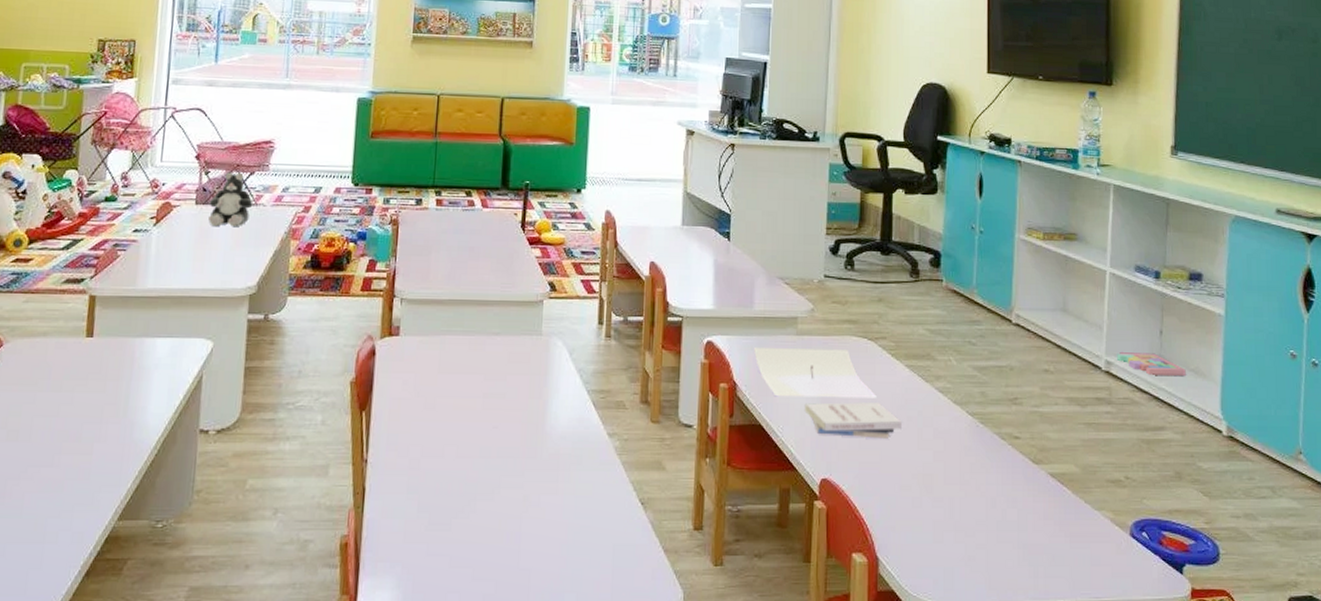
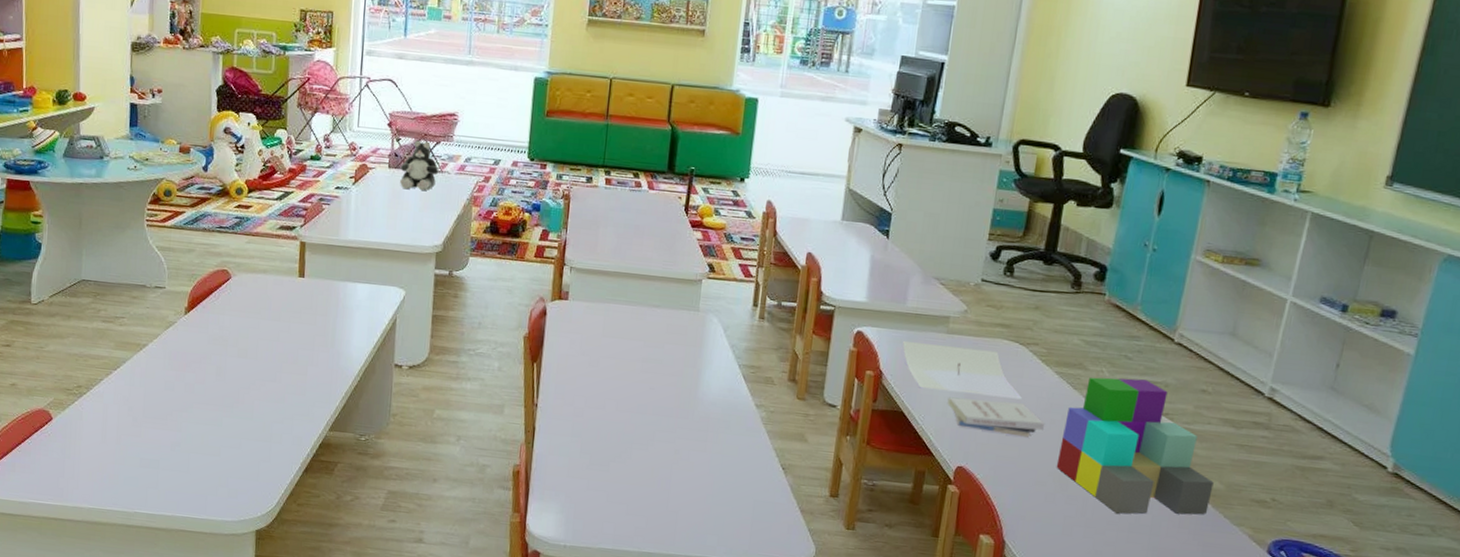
toy blocks: none [919,365,1070,512] -> present [1056,377,1214,515]
toy blocks: present [1117,352,1186,375] -> none [1283,381,1359,410]

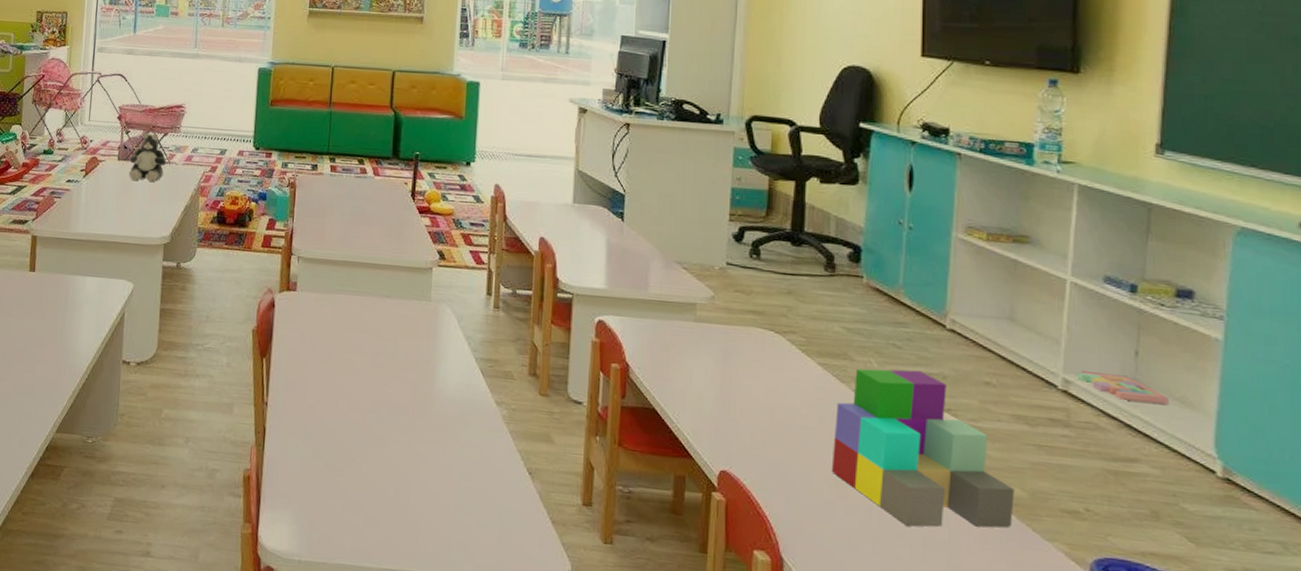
paper sheet: present [902,341,1023,400] -> none [648,331,785,395]
books: present [947,397,1044,437] -> none [702,392,812,437]
toy blocks: none [1283,381,1359,410] -> present [1078,371,1169,404]

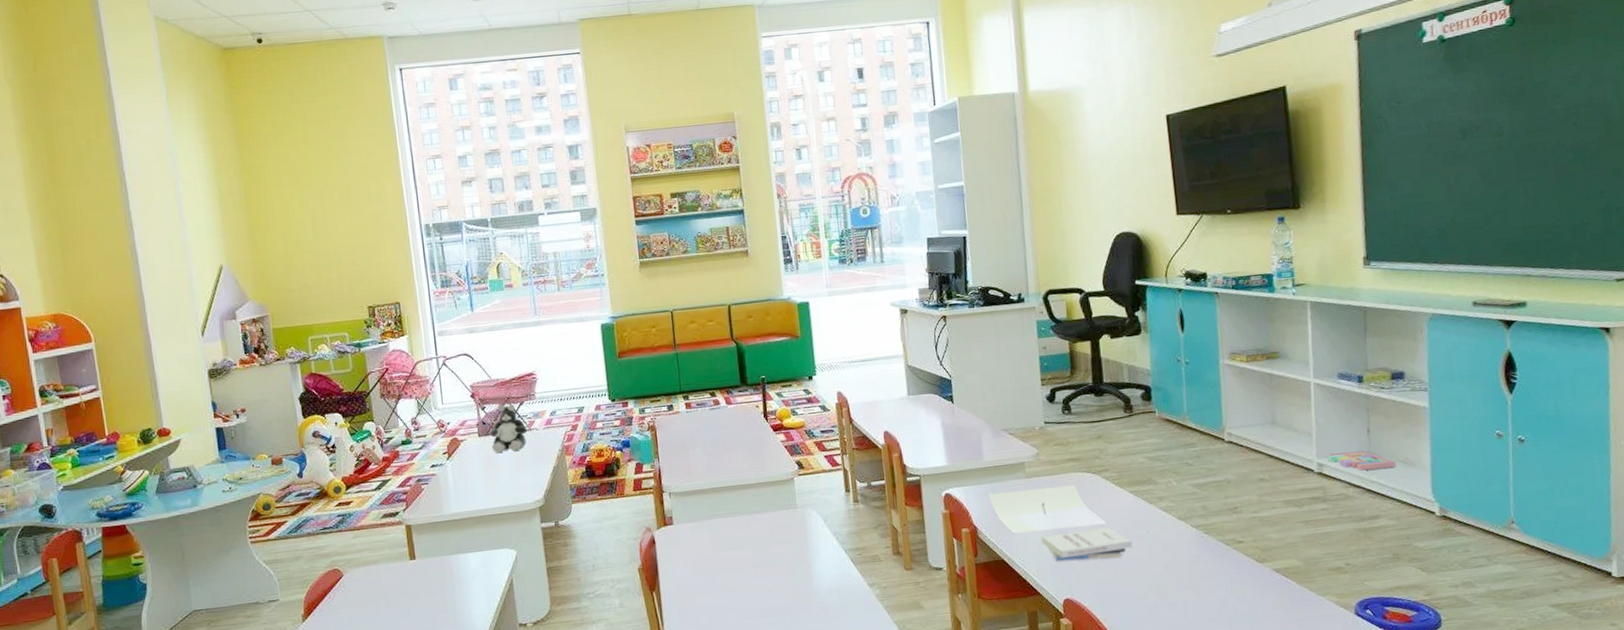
paper sheet: none [648,331,785,395] -> present [989,485,1107,534]
books: none [702,392,812,437] -> present [1041,527,1132,561]
toy blocks: present [831,368,1014,528] -> none [1149,481,1294,610]

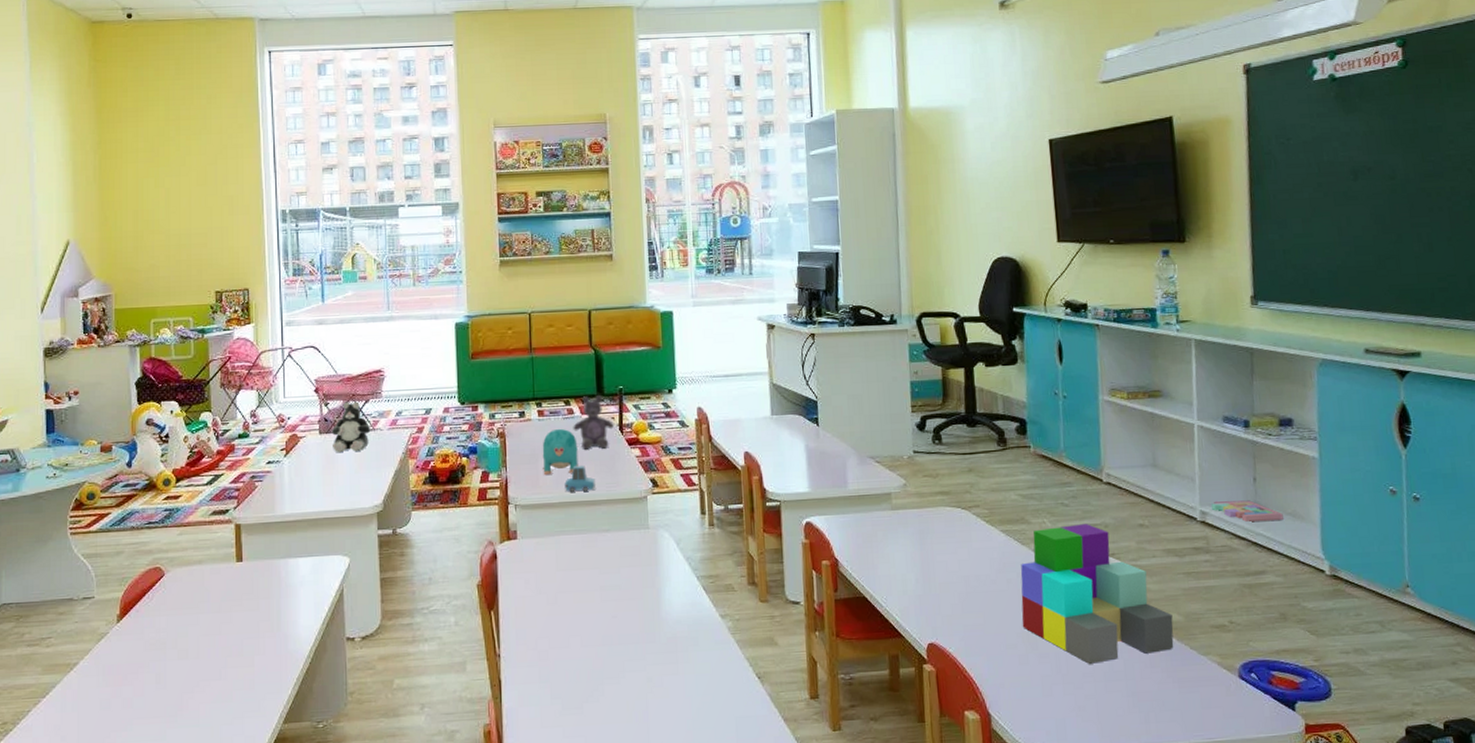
toy animal: none [691,419,727,463] -> present [542,428,579,475]
toy car: none [715,453,745,479] -> present [565,466,595,493]
stuffed animal: none [719,386,759,438] -> present [573,395,614,450]
paper sheet: present [989,485,1107,534] -> none [852,520,976,570]
books: present [1041,527,1132,561] -> none [905,568,1002,602]
toy blocks: none [1149,481,1294,610] -> present [1020,524,1174,664]

